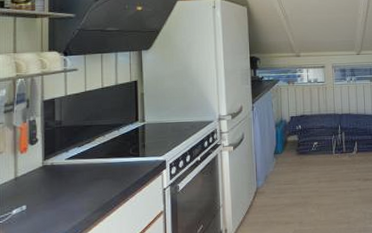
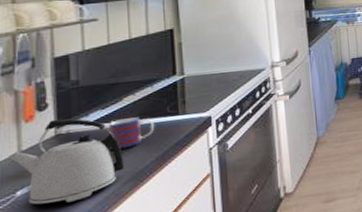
kettle: none [7,152,95,224] -> present [8,118,125,205]
mug: none [84,156,119,182] -> present [109,117,154,150]

